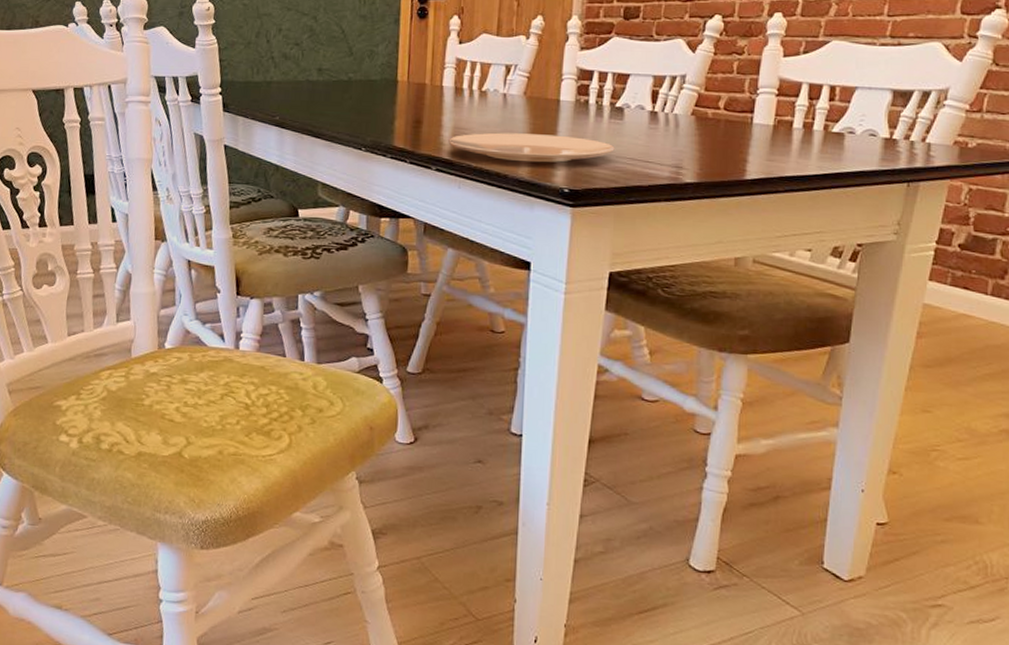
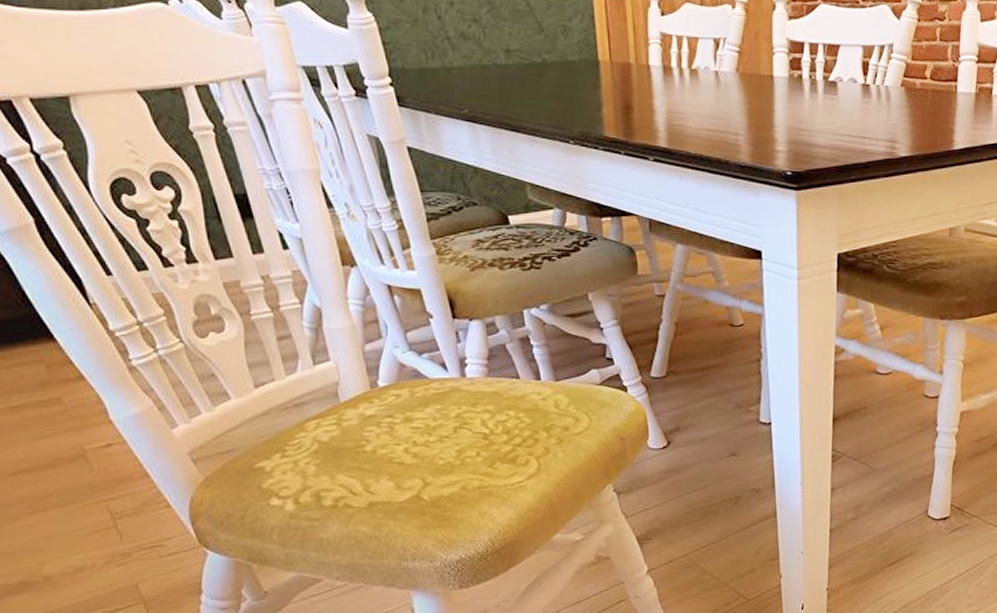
plate: present [448,132,615,163] -> none [663,114,832,146]

